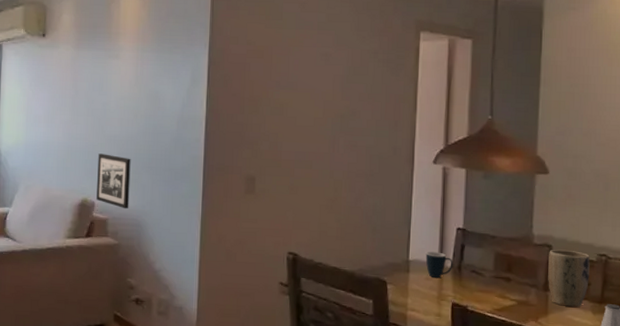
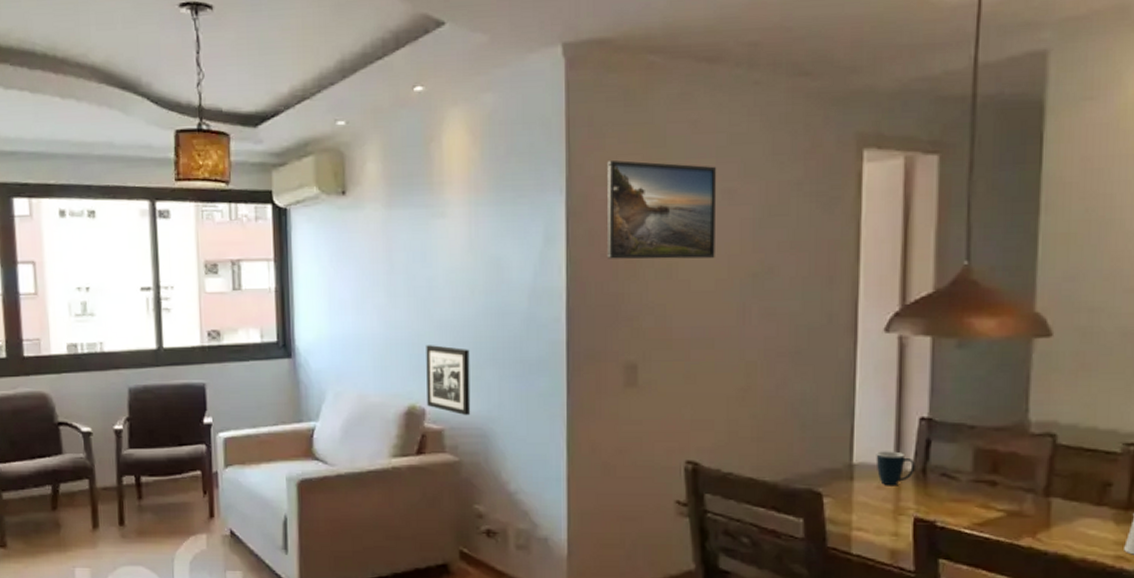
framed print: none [236,26,318,102] -> present [606,159,717,260]
plant pot: present [548,249,590,308] -> none [1050,439,1112,517]

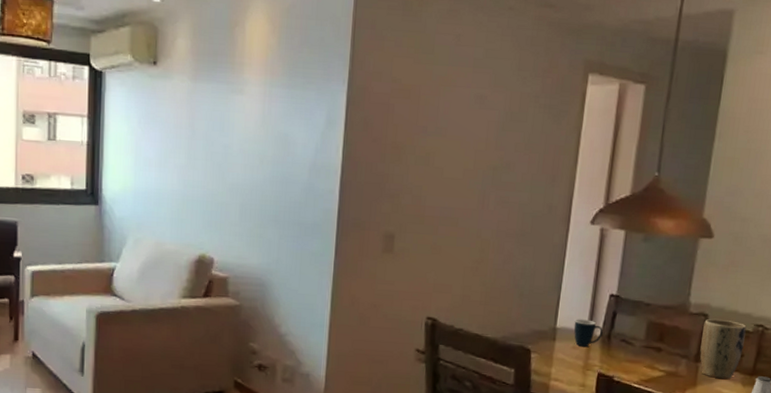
picture frame: present [426,345,471,416] -> none [216,204,256,267]
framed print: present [606,159,717,260] -> none [377,59,473,151]
plant pot: none [1050,439,1112,517] -> present [700,318,746,380]

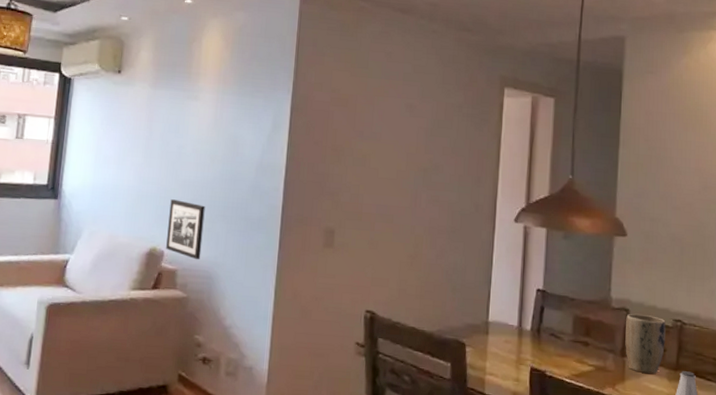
picture frame: none [216,204,256,267] -> present [166,199,205,260]
mug: present [573,319,603,347] -> none [505,313,533,341]

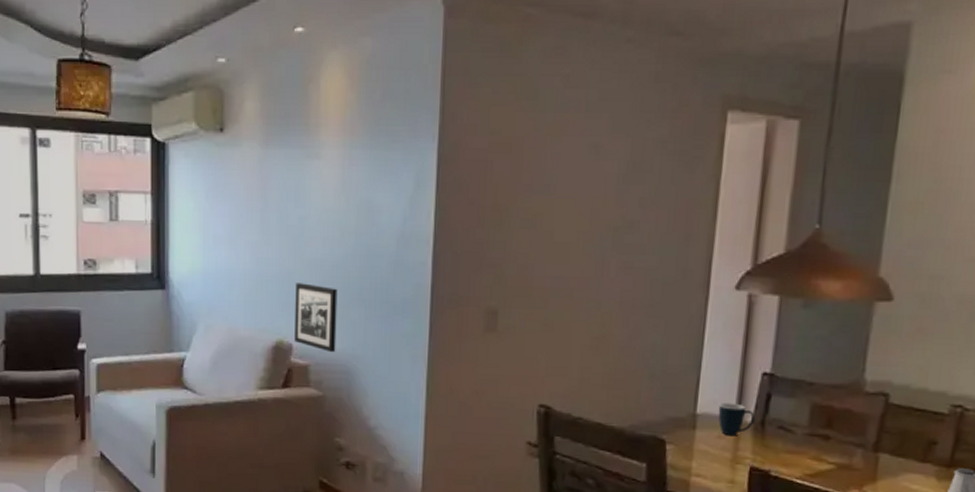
mug: none [505,313,533,341] -> present [718,403,755,436]
plant pot: present [625,313,666,375] -> none [880,399,940,473]

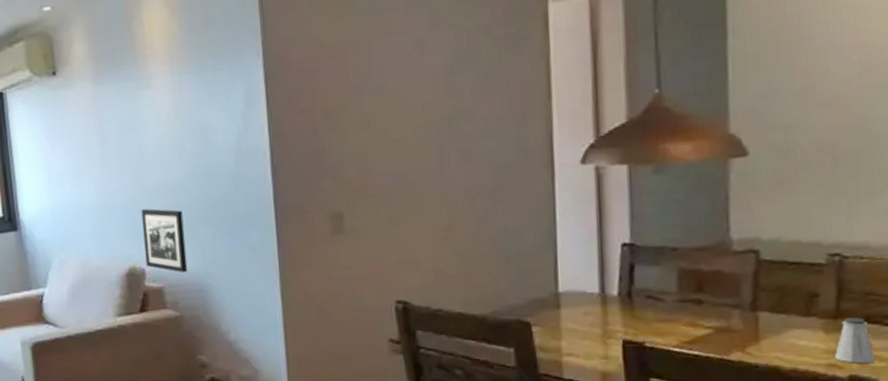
mug: present [718,403,755,436] -> none [580,277,620,312]

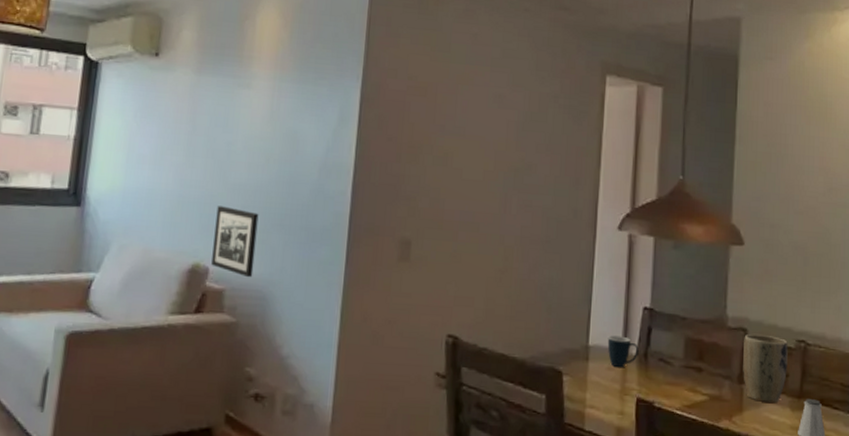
mug: none [580,277,620,312] -> present [607,335,639,368]
plant pot: none [755,254,817,329] -> present [743,333,788,404]

